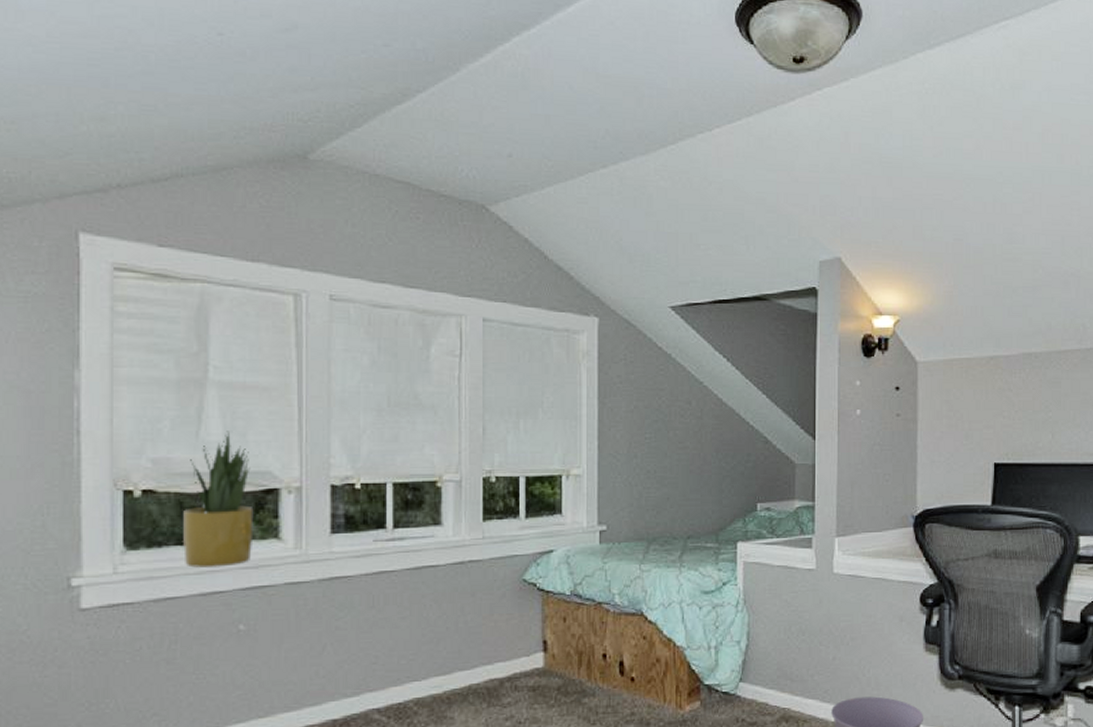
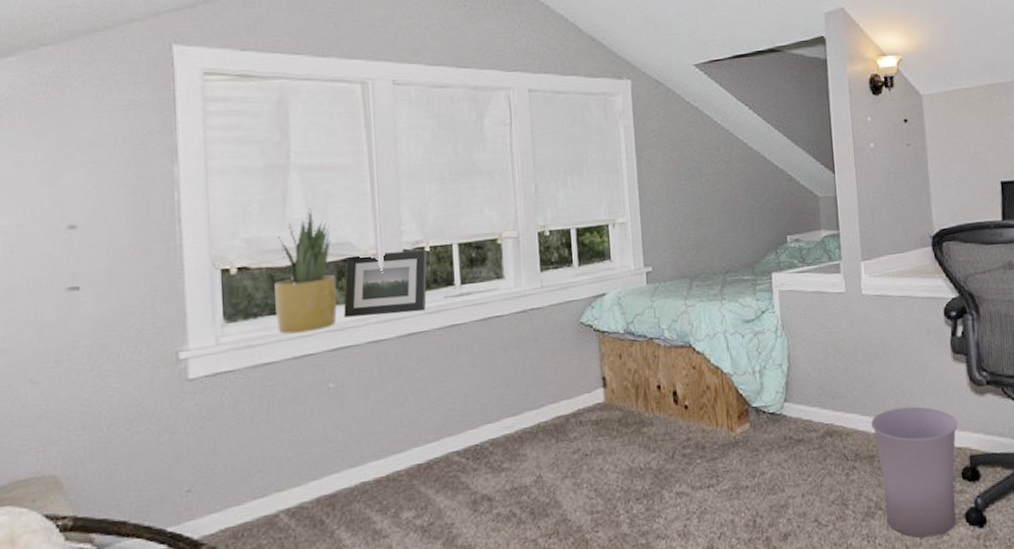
picture frame: none [260,486,357,555] -> present [343,249,427,318]

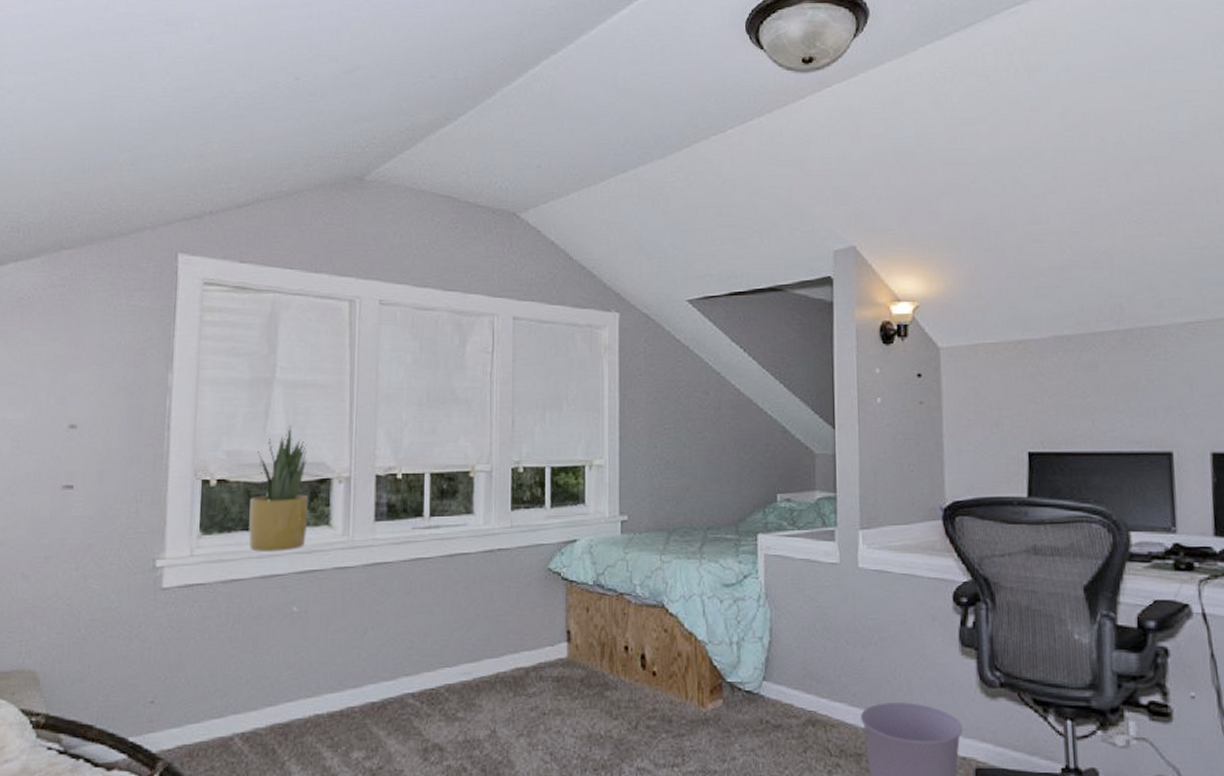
picture frame: present [343,249,427,318] -> none [313,476,399,541]

